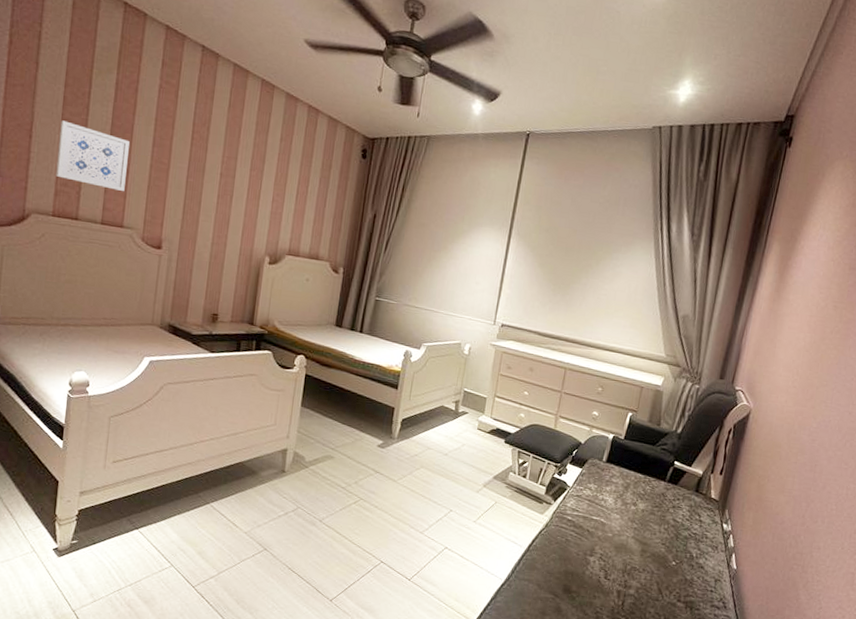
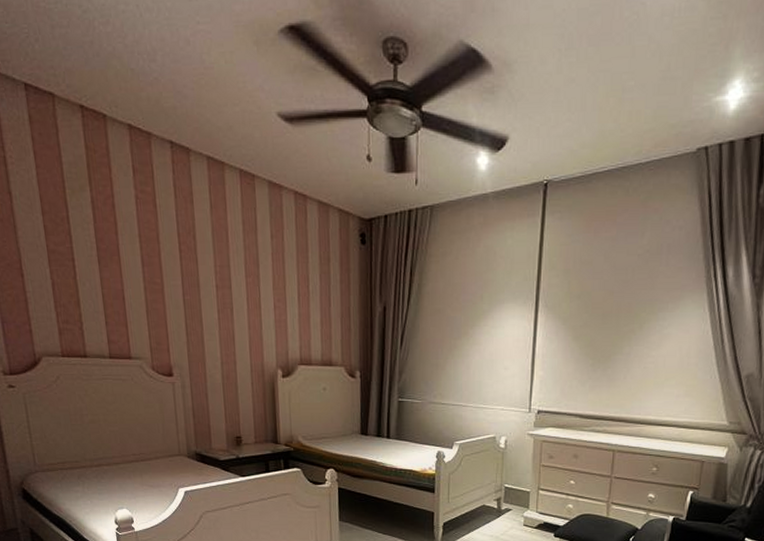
wall art: present [56,120,130,191] -> none [47,252,125,320]

